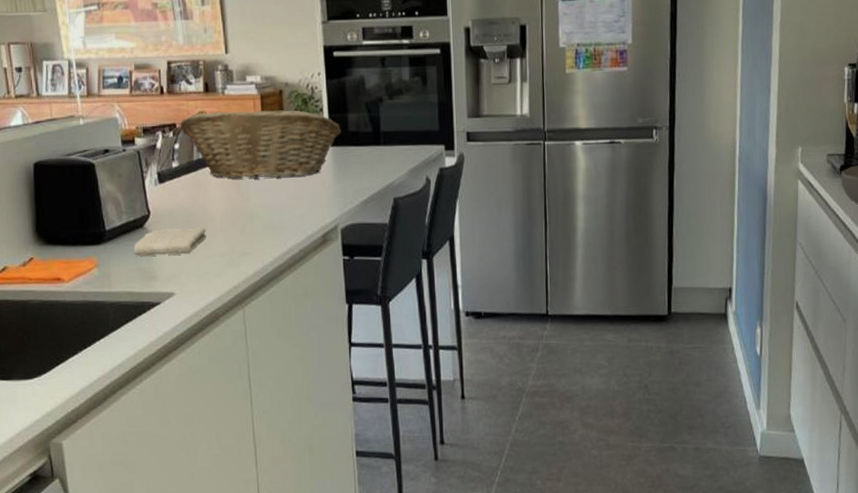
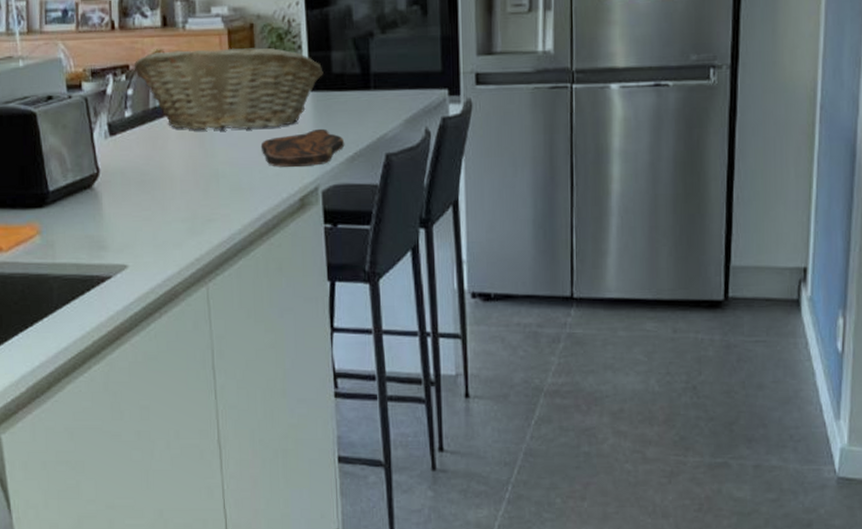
washcloth: present [133,227,207,256] -> none [80,188,164,222]
cutting board: none [289,177,360,210] -> present [260,128,345,168]

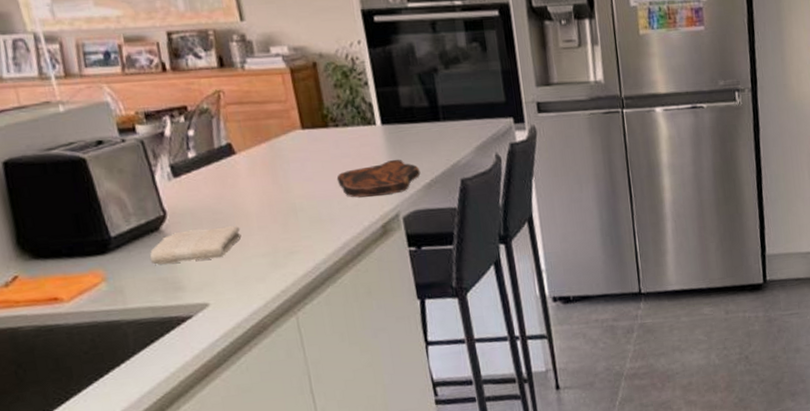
washcloth: none [80,188,164,222] -> present [149,225,242,265]
fruit basket: present [133,48,324,131] -> none [192,85,393,168]

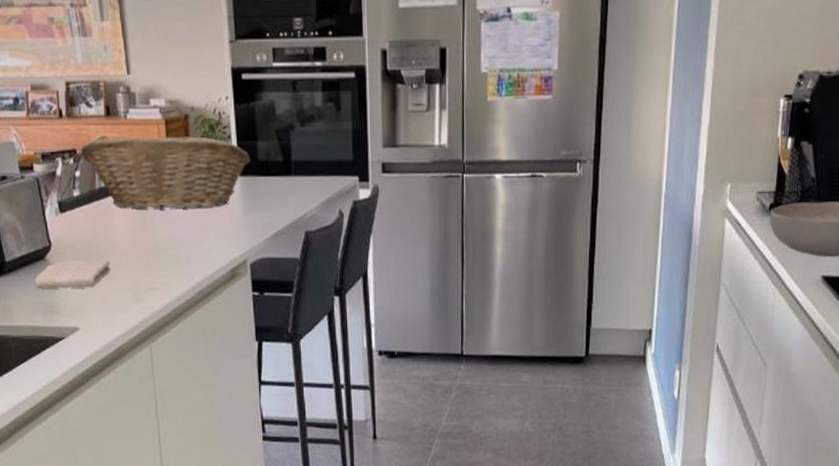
fruit basket: none [192,85,393,168] -> present [80,136,251,210]
cutting board: present [336,159,421,198] -> none [196,209,270,243]

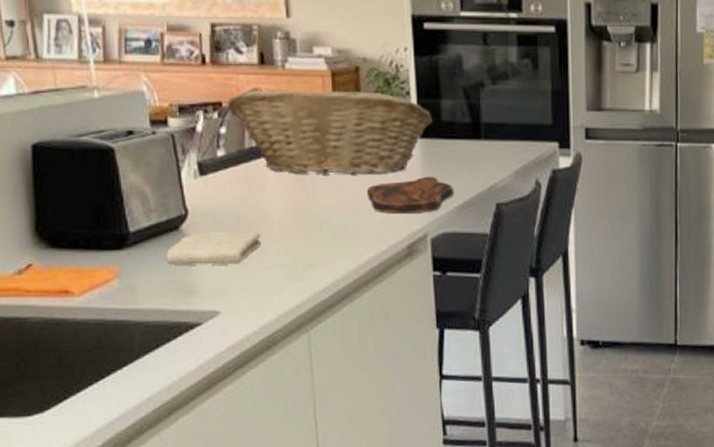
cutting board: none [196,209,270,243] -> present [366,176,455,215]

